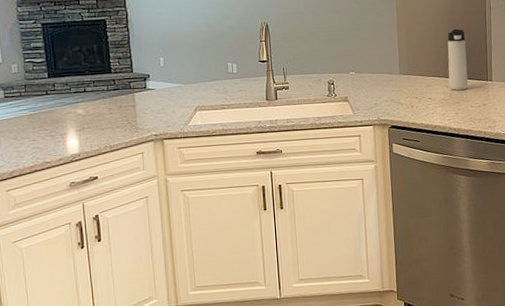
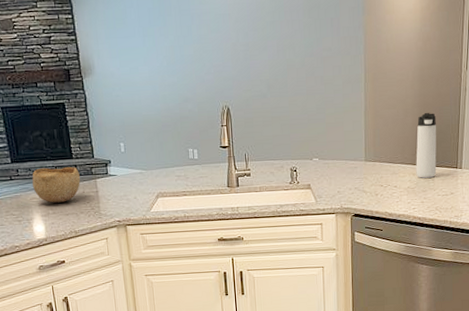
bowl: none [68,81,119,118] -> present [32,167,81,203]

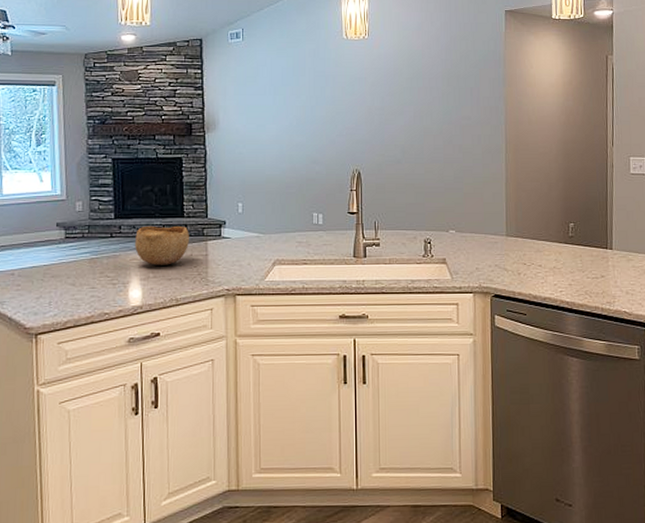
thermos bottle: present [416,113,437,178] -> none [562,188,585,258]

